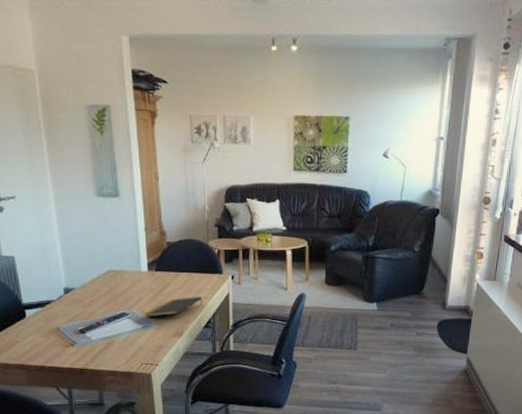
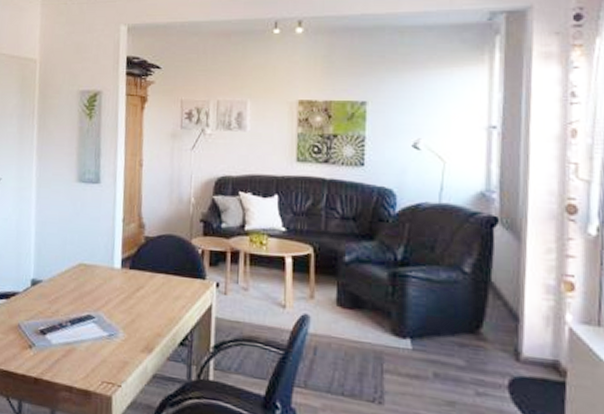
notepad: present [146,296,202,317] -> none [113,304,180,325]

